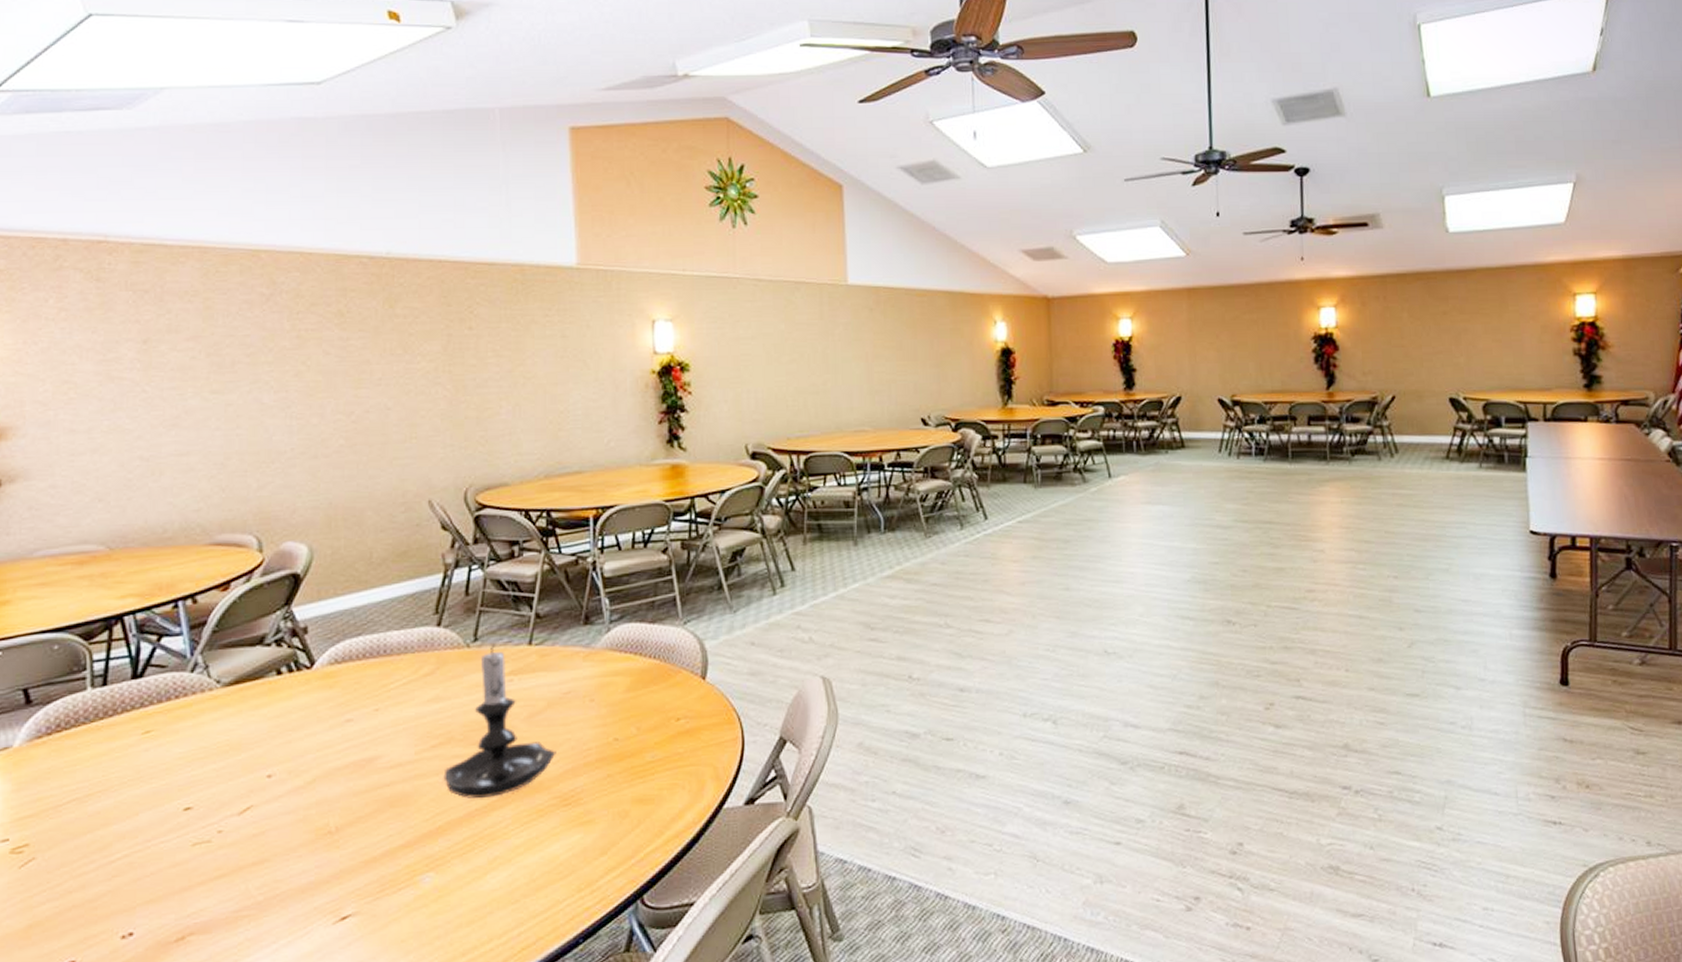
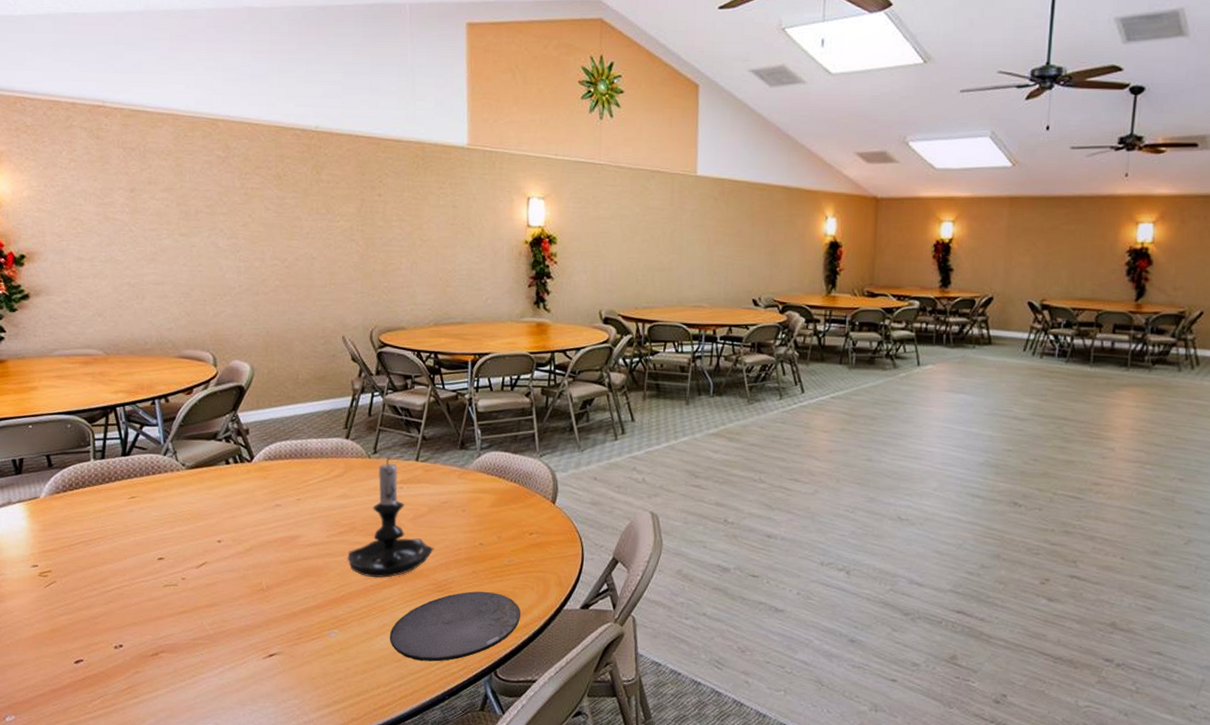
plate: none [502,798,670,899] -> present [389,591,520,662]

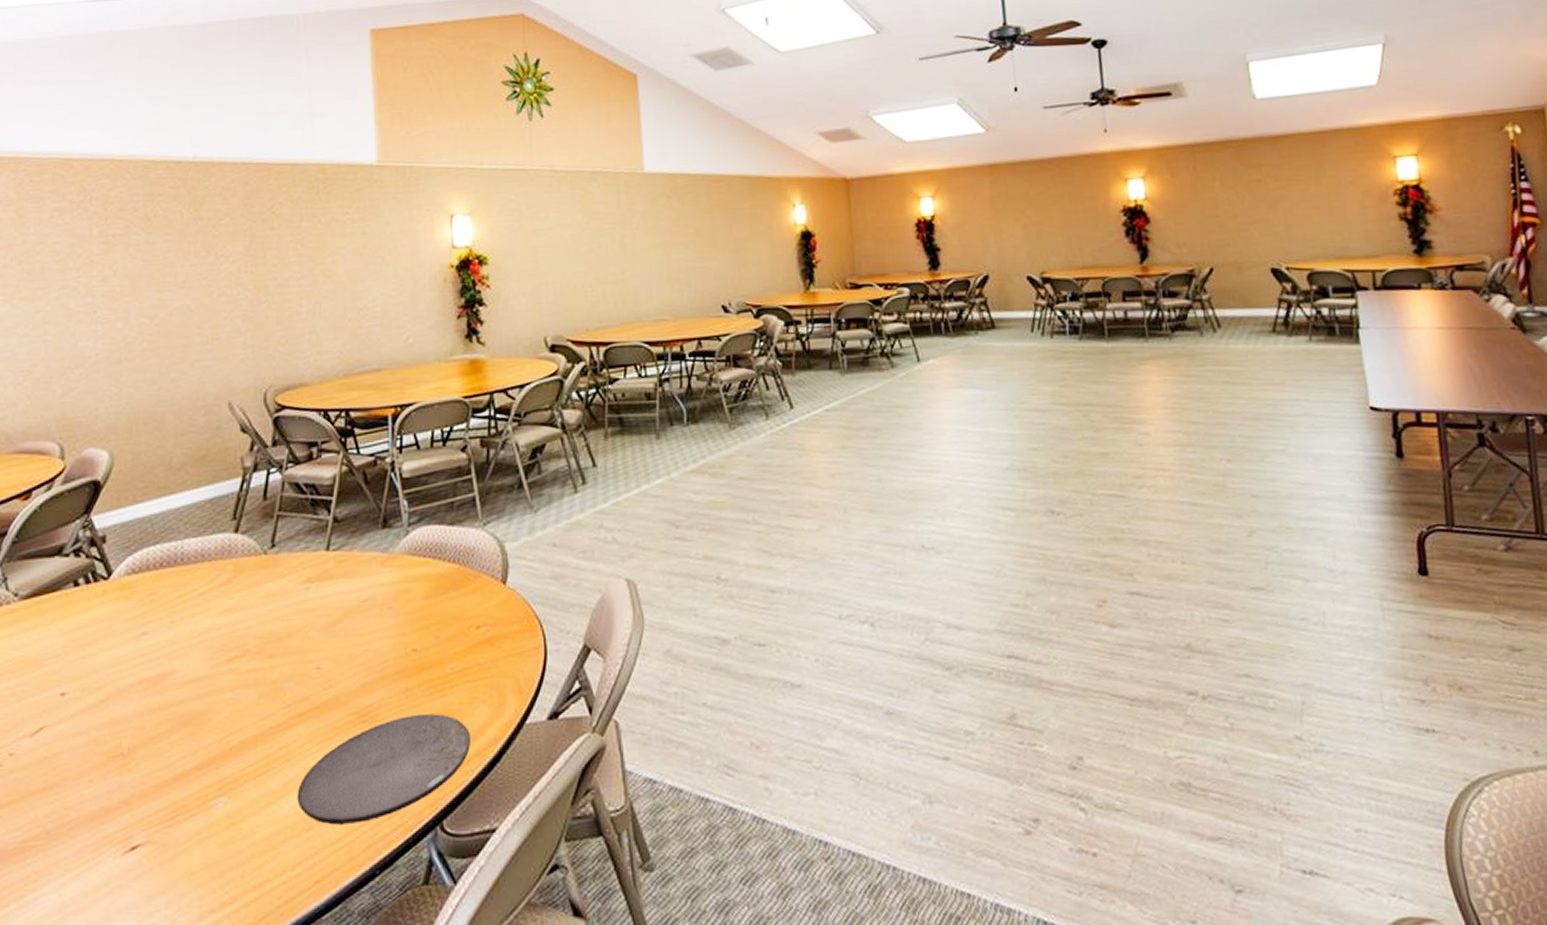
candle holder: present [347,457,434,578] -> none [238,550,353,716]

